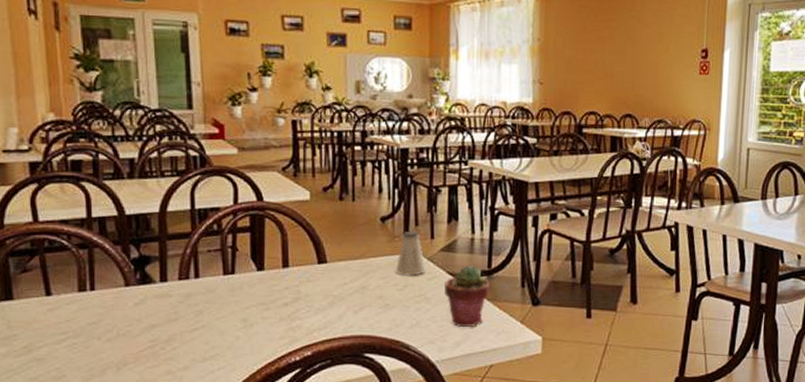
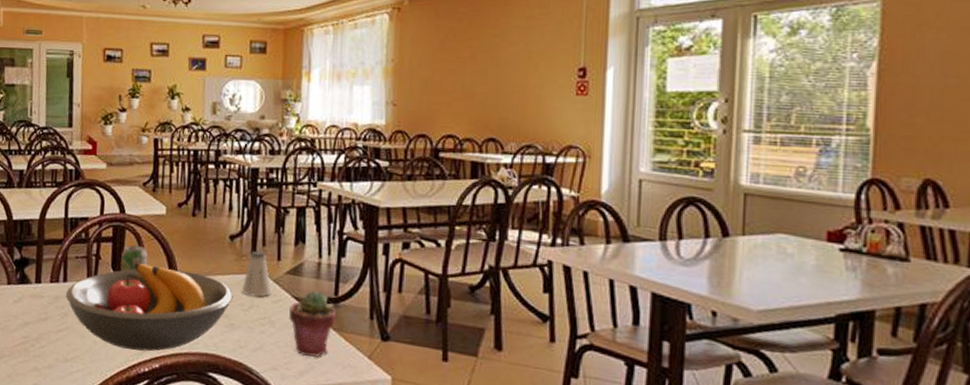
fruit bowl: none [199,251,387,340] -> present [66,262,233,352]
beverage can: none [260,233,293,262] -> present [120,245,148,272]

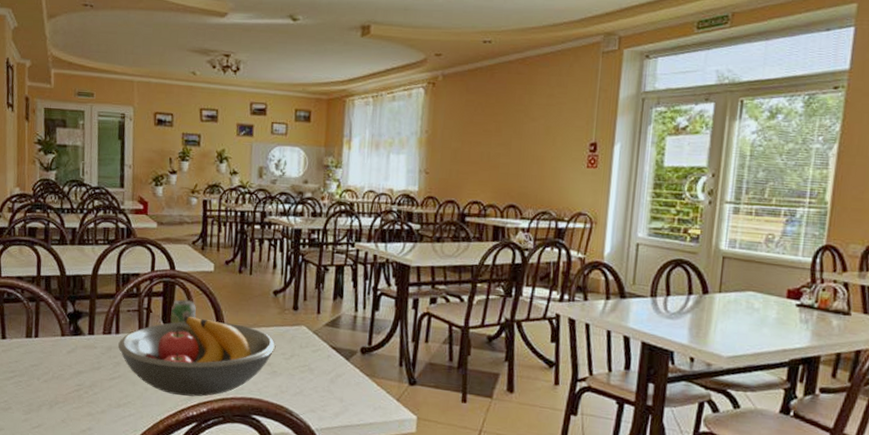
saltshaker: present [242,251,272,297] -> none [284,305,311,347]
potted succulent: present [289,291,336,358] -> none [327,341,369,401]

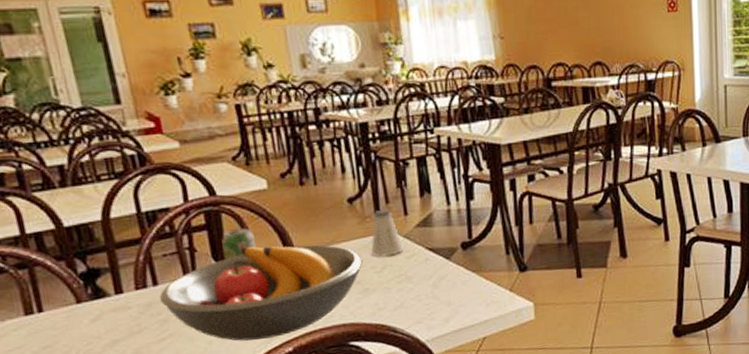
saltshaker: none [284,305,311,347] -> present [371,210,404,257]

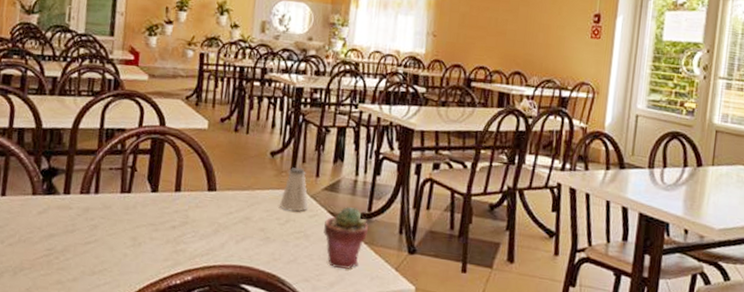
fruit bowl: present [160,245,363,341] -> none [96,175,271,264]
beverage can: present [221,227,257,260] -> none [156,158,186,185]
potted succulent: none [425,238,473,304] -> present [323,207,368,270]

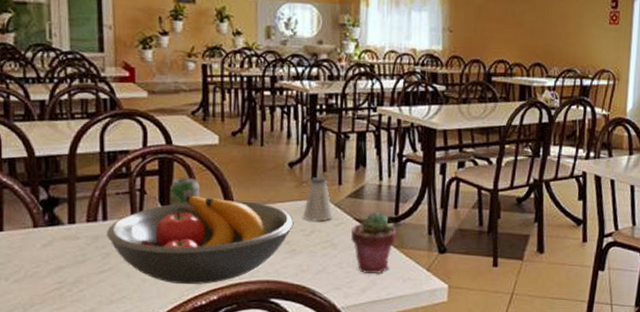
fruit bowl: none [96,175,271,264] -> present [107,195,294,284]
beverage can: none [156,158,186,185] -> present [168,177,200,206]

